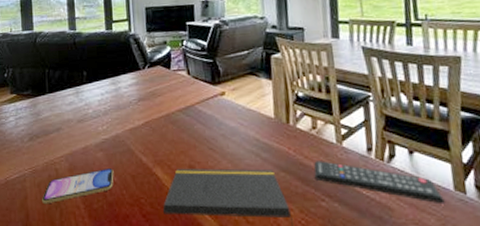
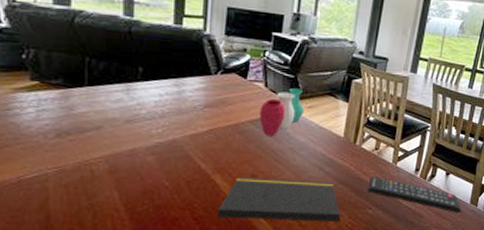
smartphone: present [42,168,114,205] -> none [70,173,166,206]
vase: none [186,72,228,124] -> present [259,88,304,136]

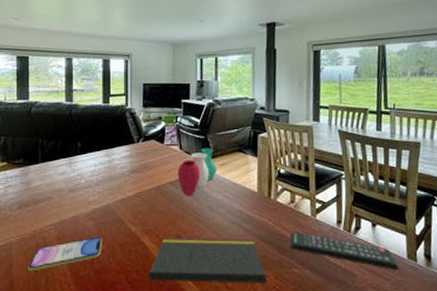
smartphone: none [70,173,166,206] -> present [28,237,103,272]

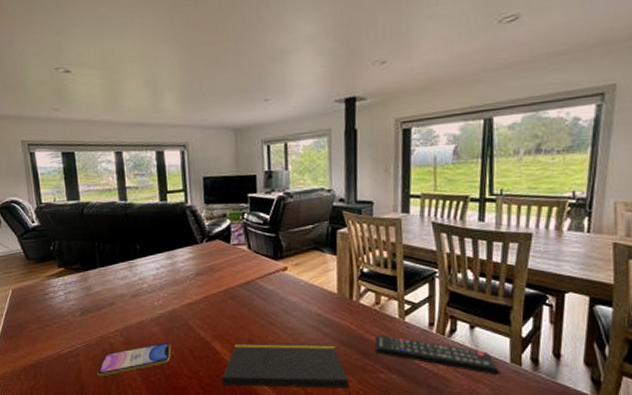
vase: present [177,148,217,196] -> none [247,247,291,299]

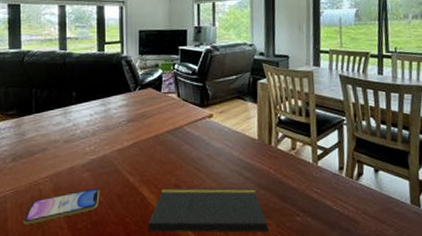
remote control: present [374,335,500,376] -> none [291,179,402,217]

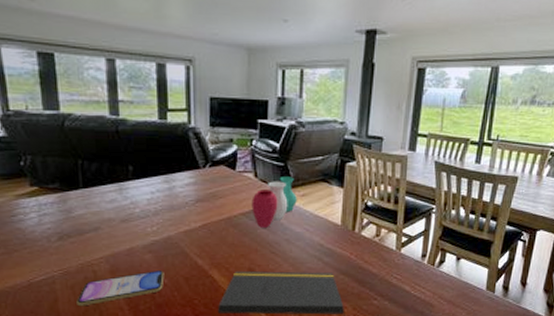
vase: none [176,95,216,144] -> present [251,177,297,228]

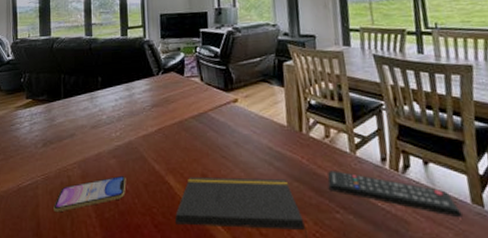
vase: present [251,177,297,228] -> none [199,79,241,131]
remote control: none [371,265,477,301] -> present [327,170,463,218]

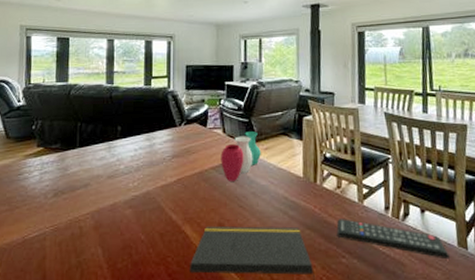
smartphone: present [54,176,126,213] -> none [62,226,142,265]
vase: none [199,79,241,131] -> present [220,131,261,181]

